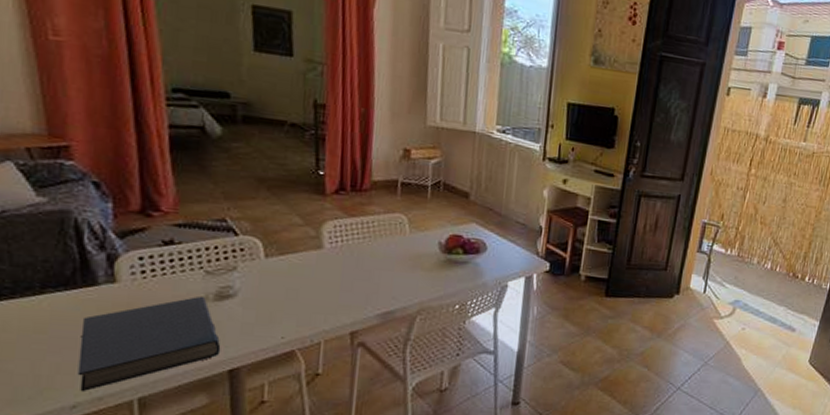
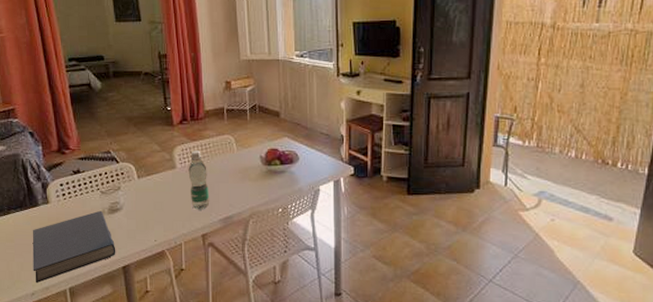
bottle: none [339,228,367,302] -> present [188,150,210,210]

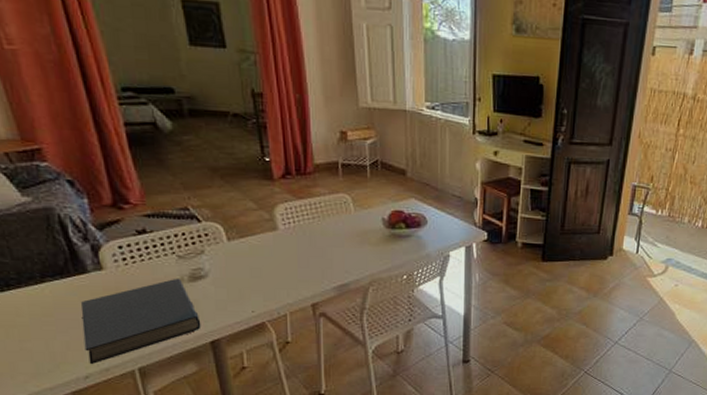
bottle: present [188,150,210,210] -> none [293,210,321,277]

